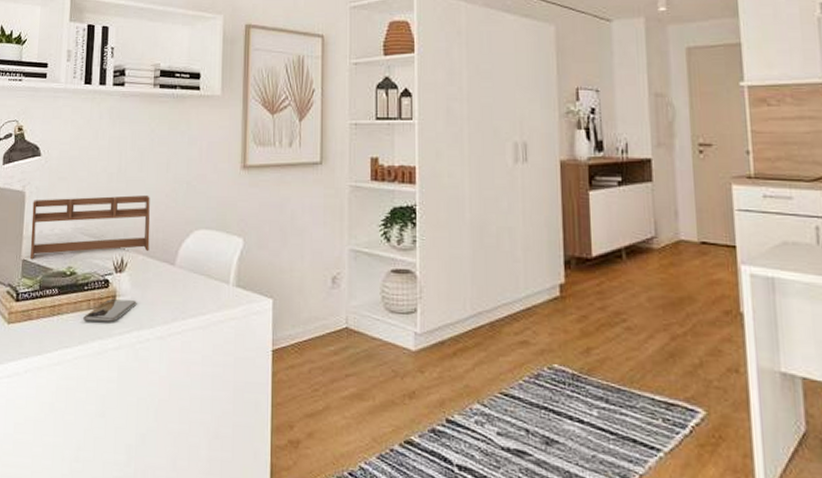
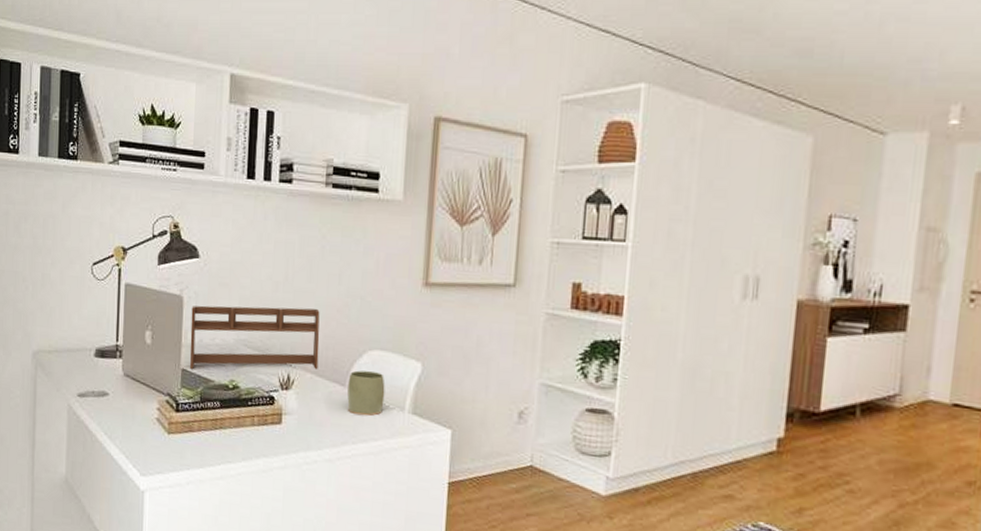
smartphone: present [83,299,137,323] -> none [247,417,304,441]
mug: none [176,249,211,292] -> present [346,370,385,416]

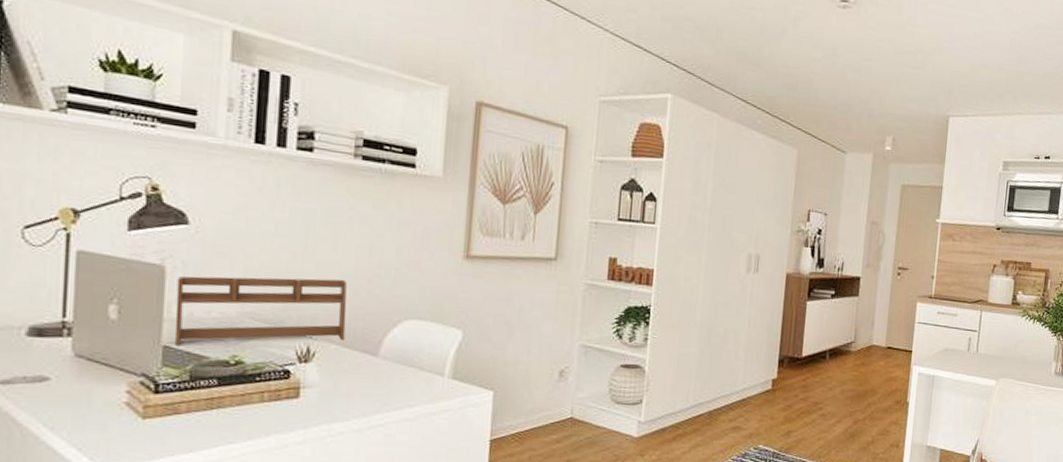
mug: present [346,370,385,416] -> none [379,340,423,384]

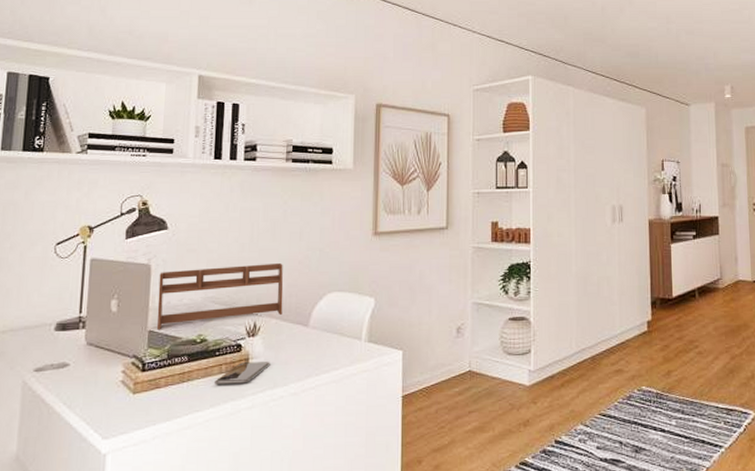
smartphone: none [254,391,328,416] -> present [215,362,270,386]

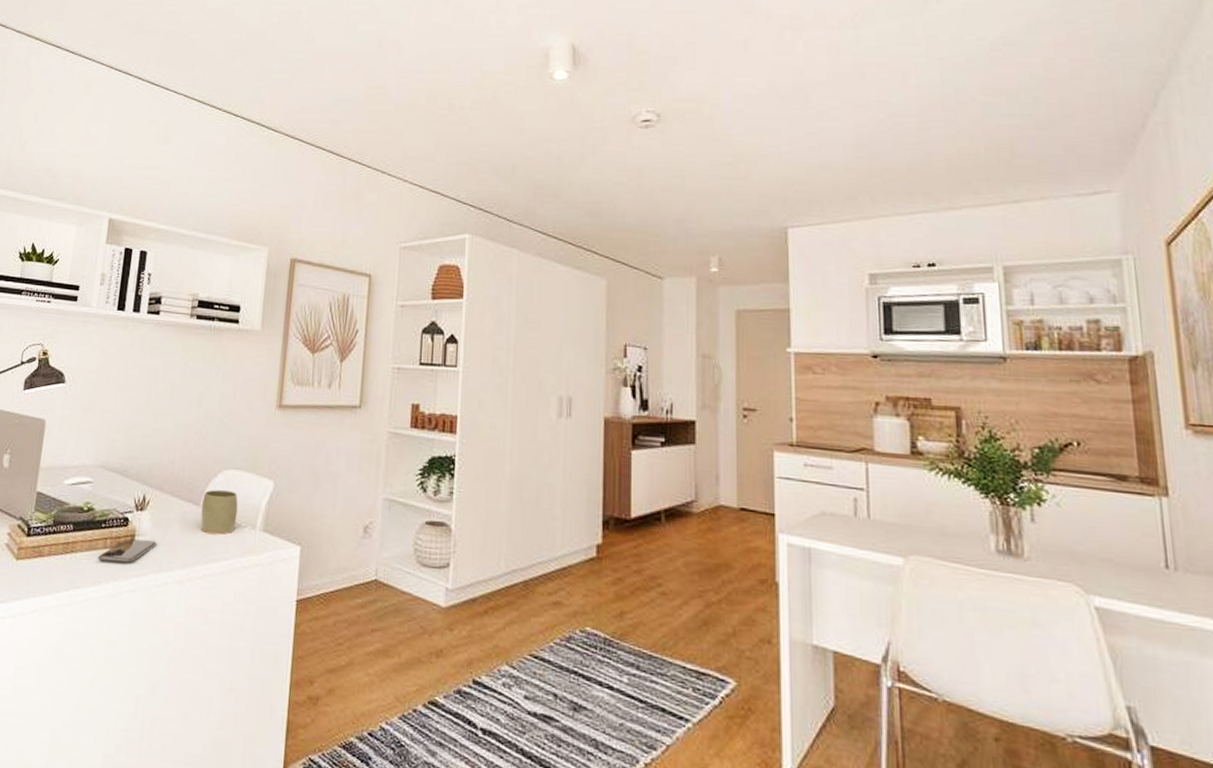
desk organizer: present [157,262,284,330] -> none [46,428,179,493]
mug: none [309,311,344,350] -> present [200,490,238,535]

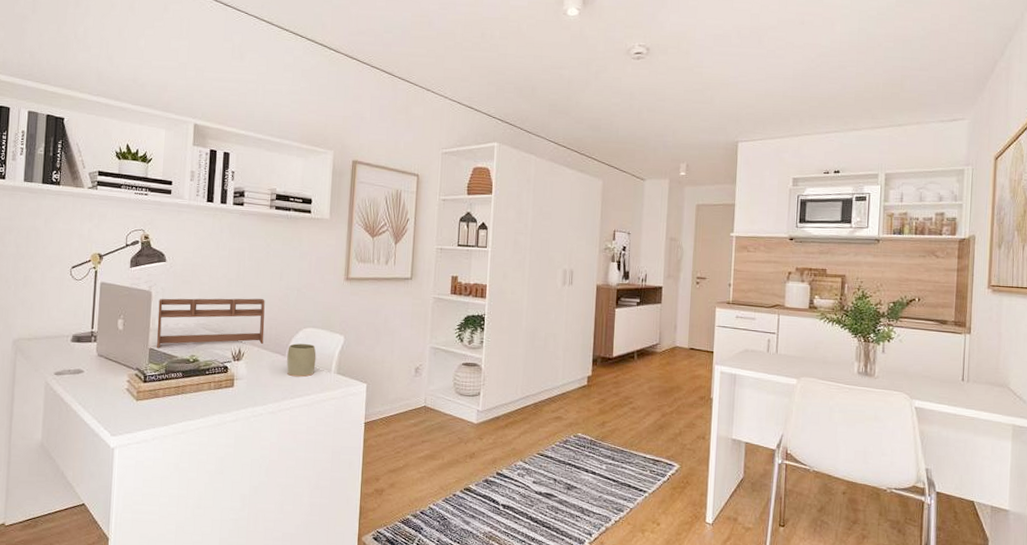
desk organizer: none [46,428,179,493] -> present [157,298,265,349]
smartphone: present [98,538,157,563] -> none [205,382,252,400]

